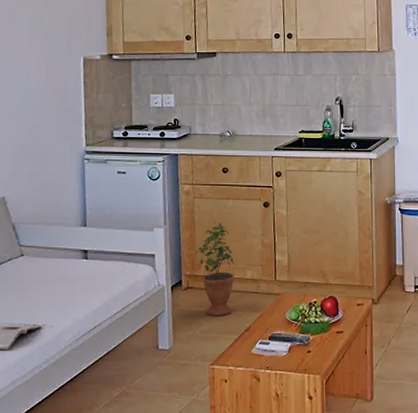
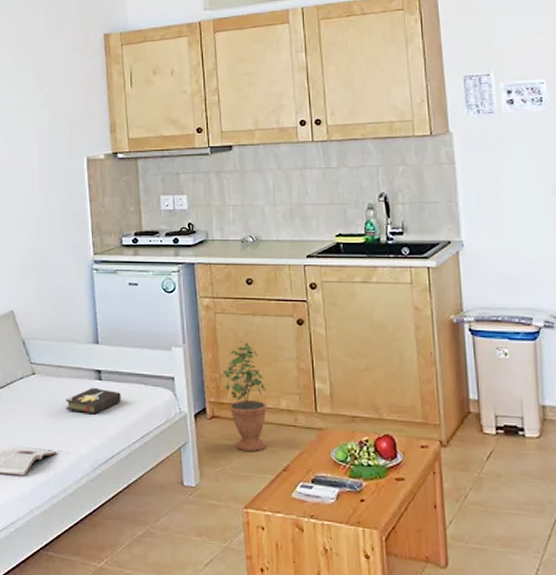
hardback book: none [52,266,105,291] -> present [66,387,121,415]

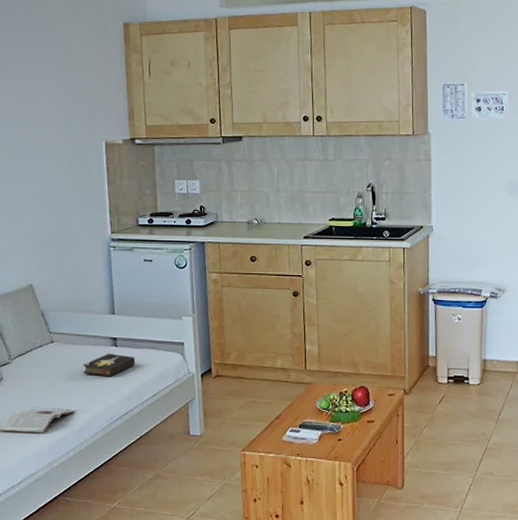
potted plant: present [219,340,267,451] -> none [224,310,264,403]

